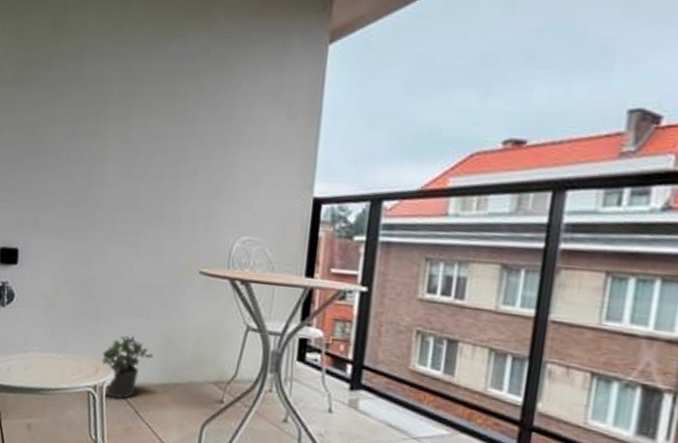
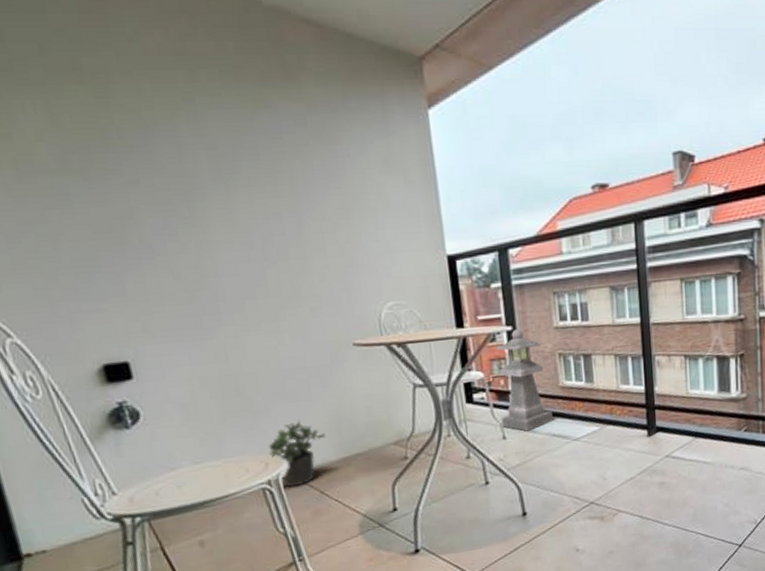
lantern: none [330,291,399,412] -> present [496,329,553,431]

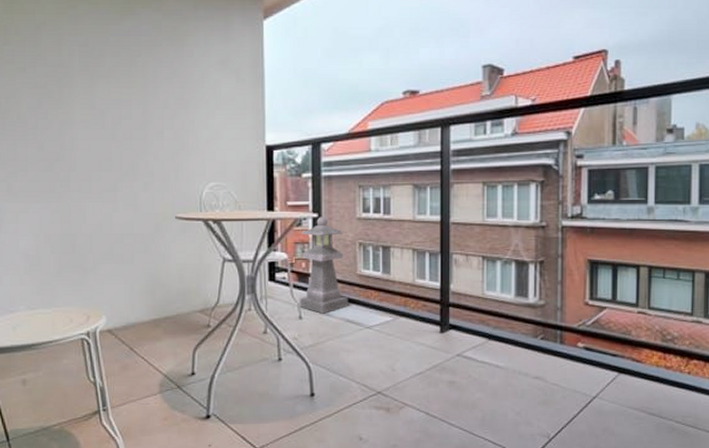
potted plant: present [268,419,326,487] -> none [92,279,141,341]

